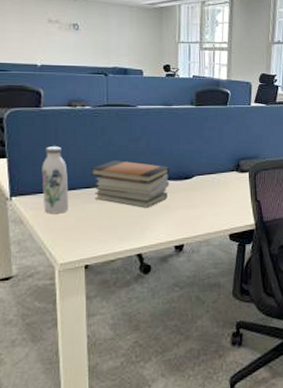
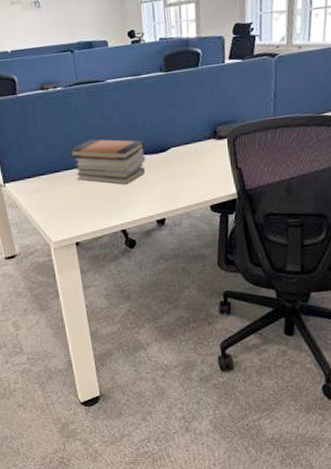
water bottle: present [41,146,69,214] -> none [26,131,55,197]

